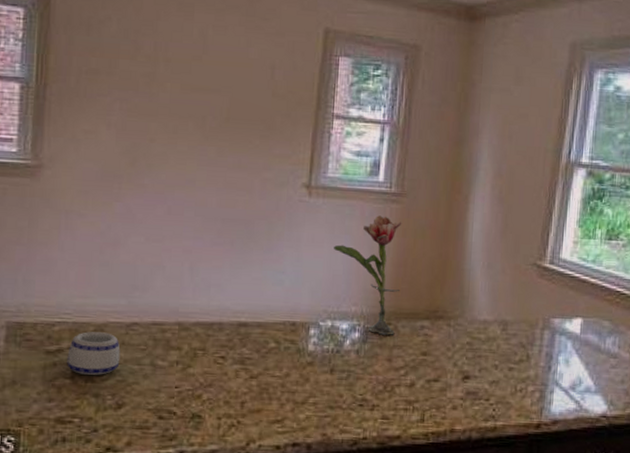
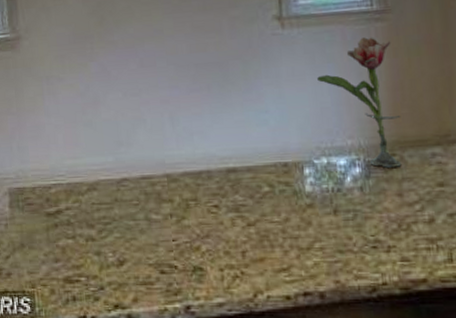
mug: present [67,331,121,375] -> none [66,190,116,234]

